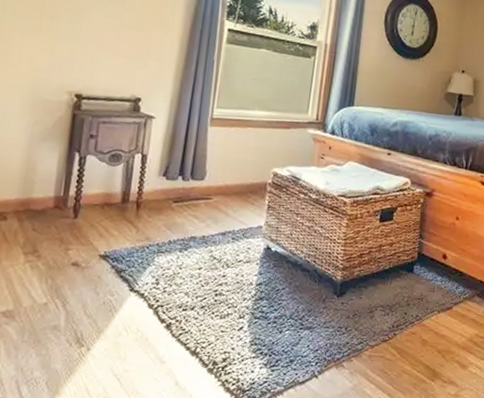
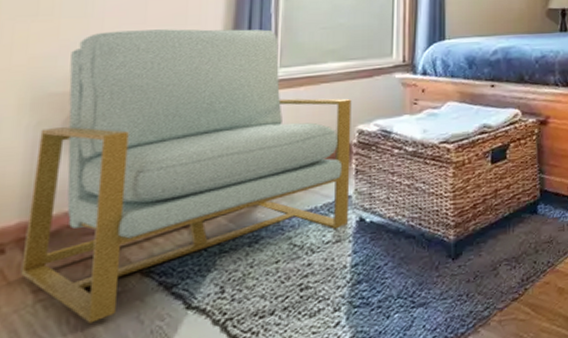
chair: none [16,56,271,286] -> present [20,29,352,324]

